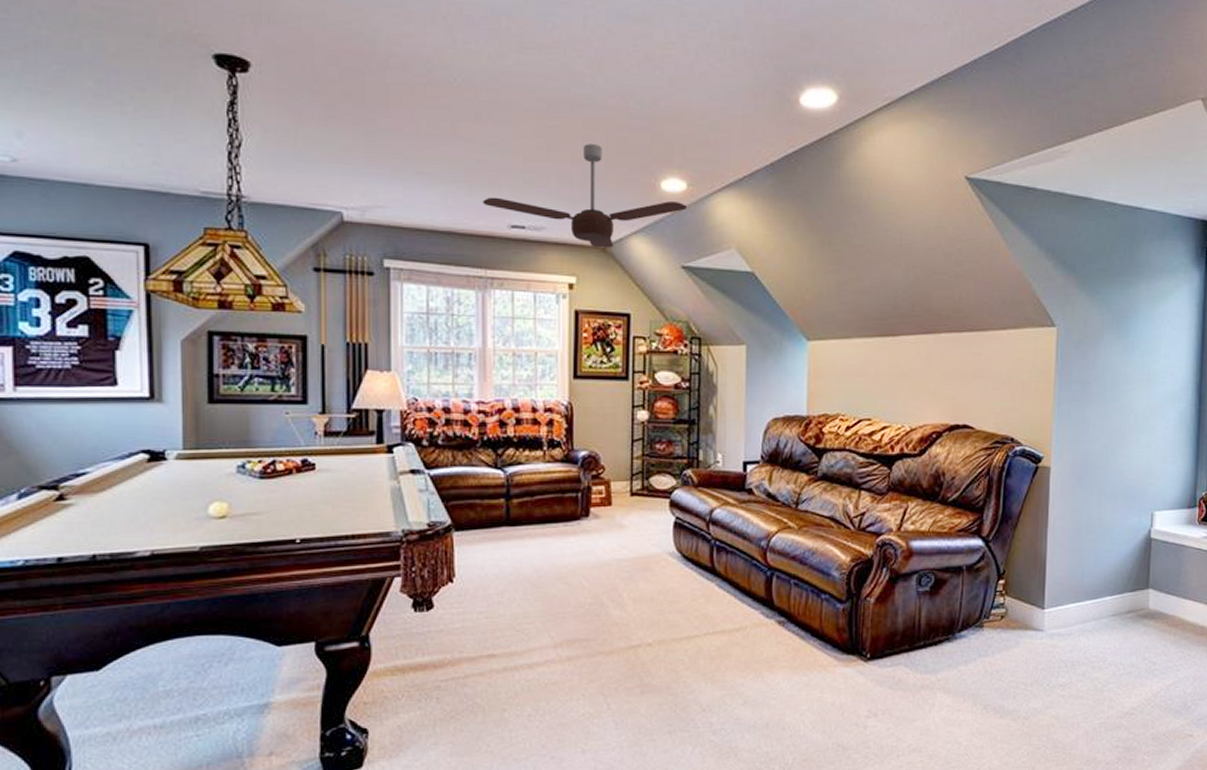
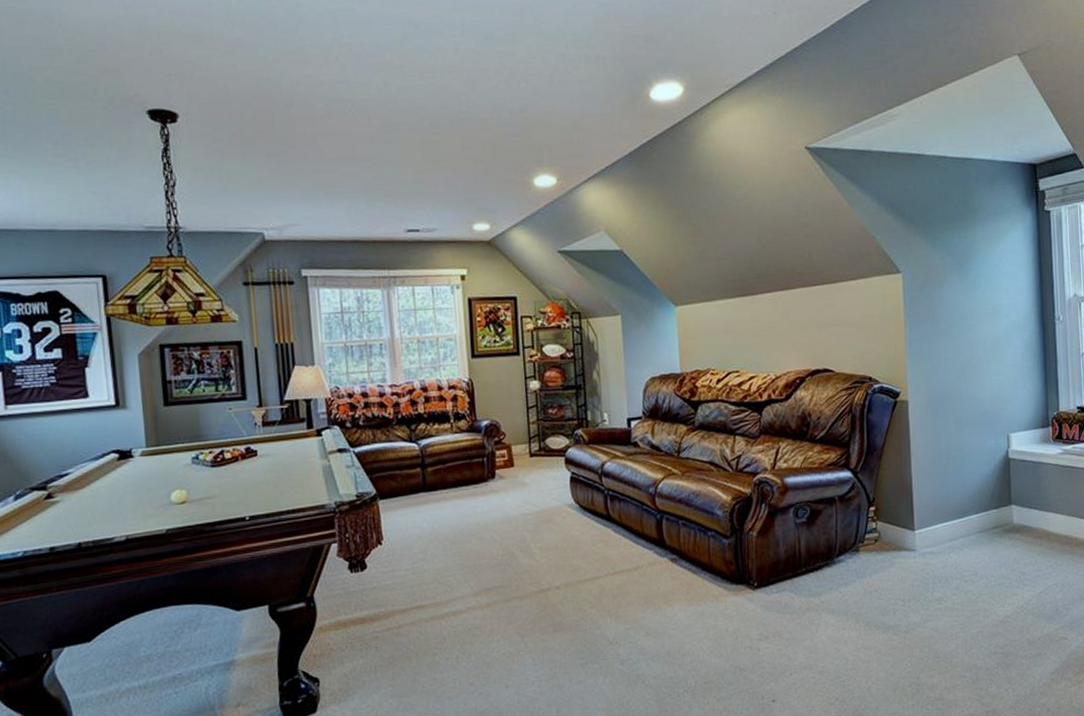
ceiling fan: present [483,144,688,248] -> none [381,152,559,242]

